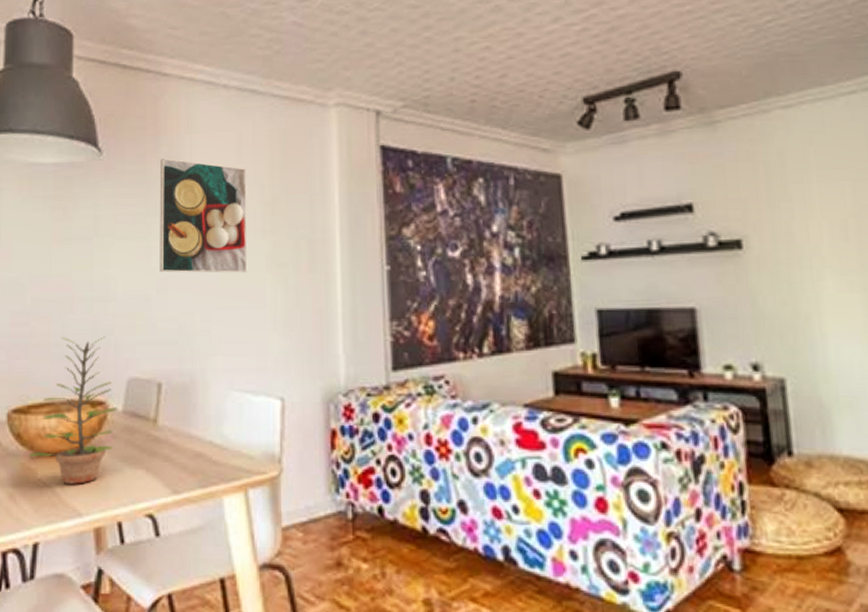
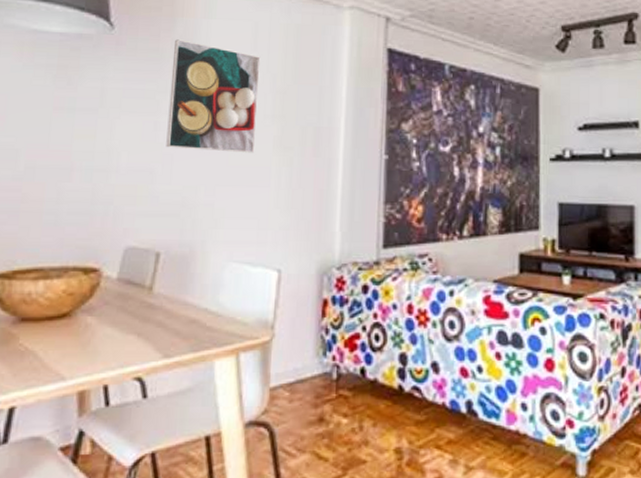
plant: present [28,336,118,484] -> none [9,204,112,349]

